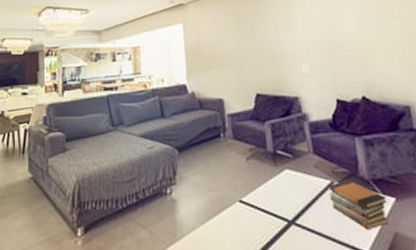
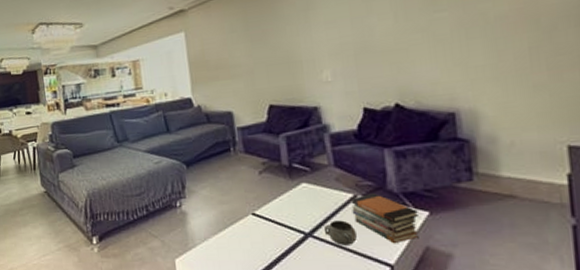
decorative bowl: none [305,207,335,233] -> present [323,220,357,245]

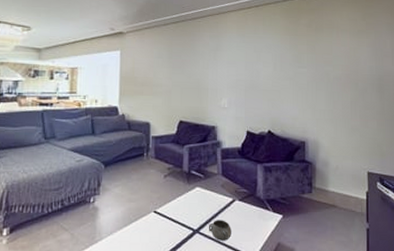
book stack: present [351,193,419,244] -> none [230,199,275,240]

